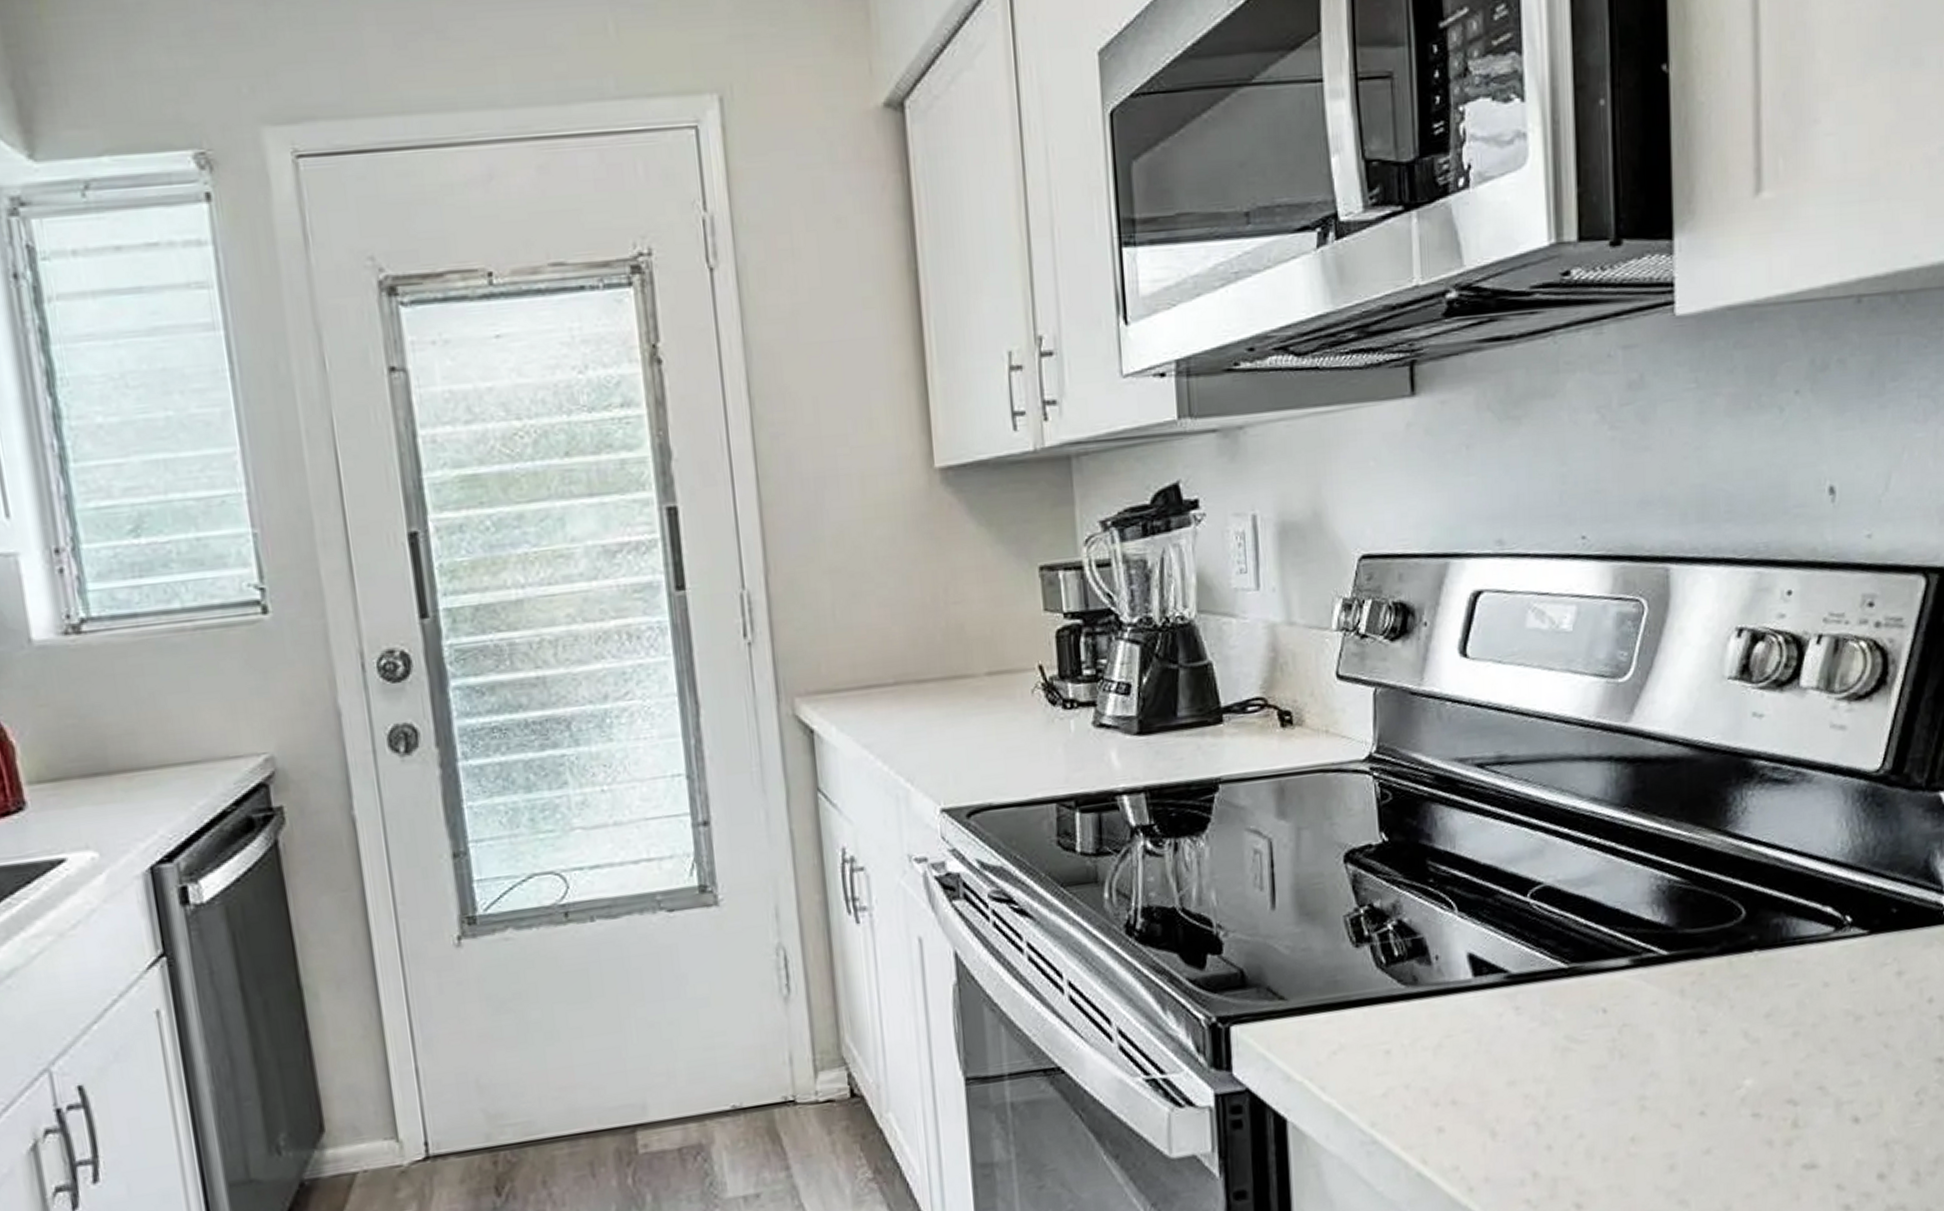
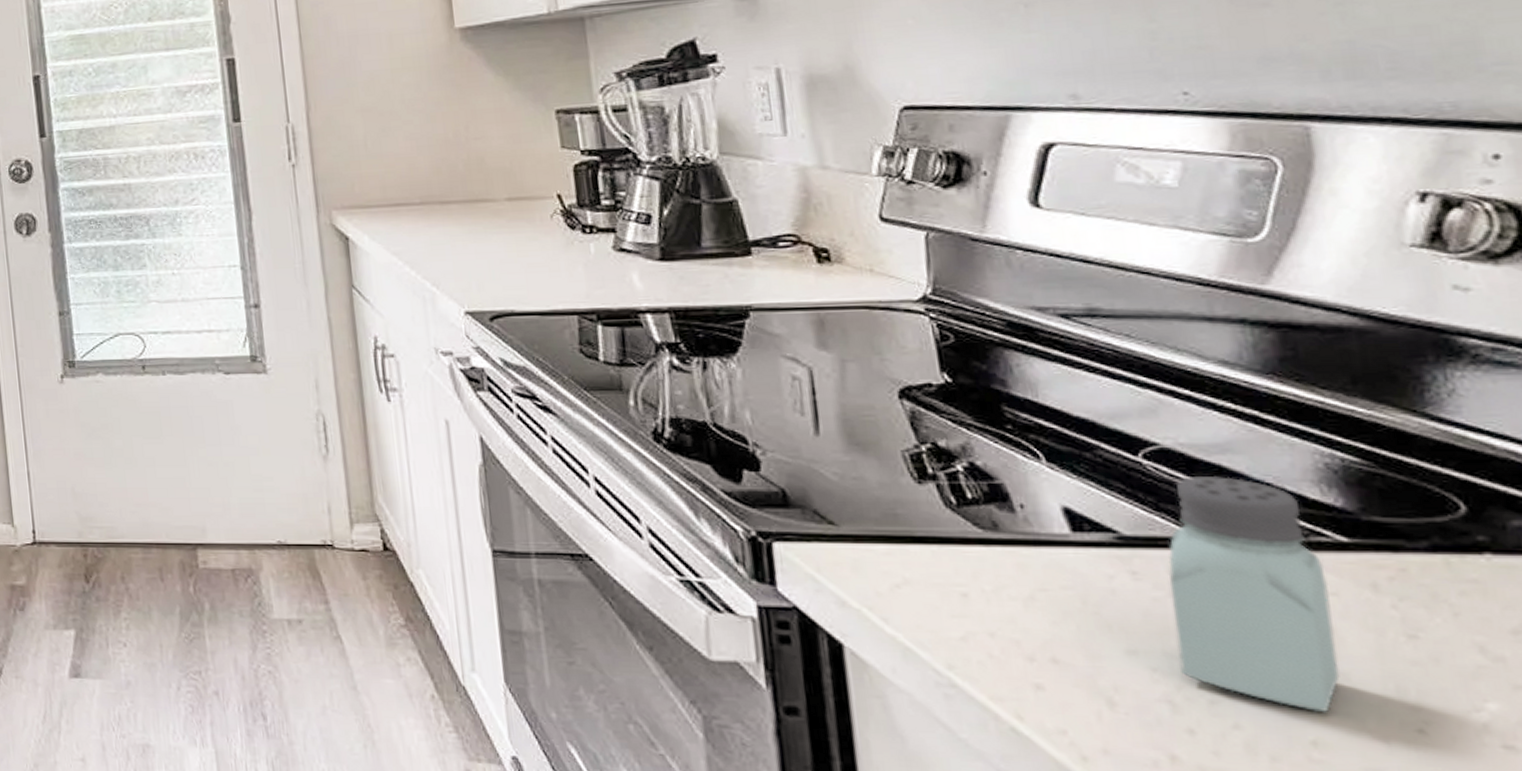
saltshaker: none [1542,907,1653,1112] -> present [1168,477,1340,713]

